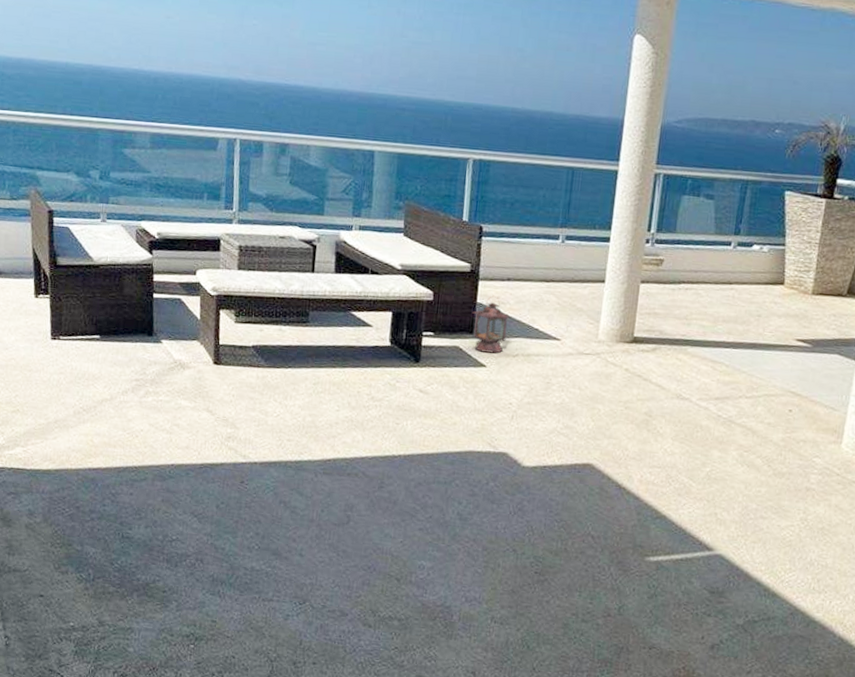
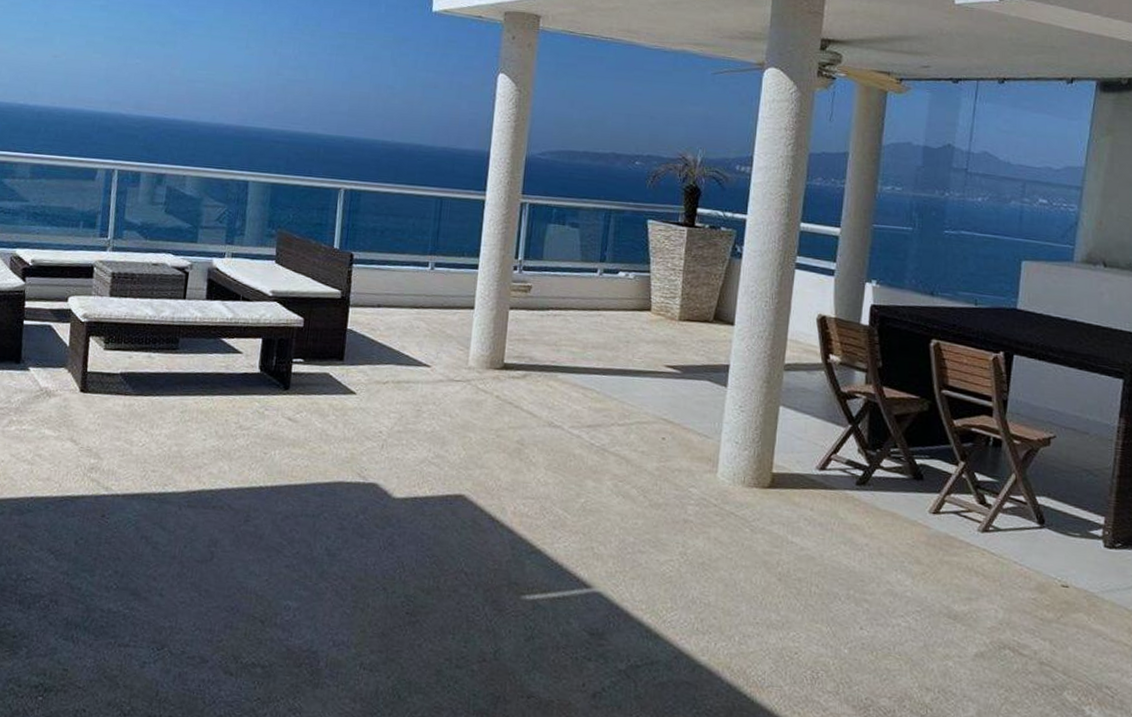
candle lantern: present [471,295,512,354] -> none [341,321,382,381]

